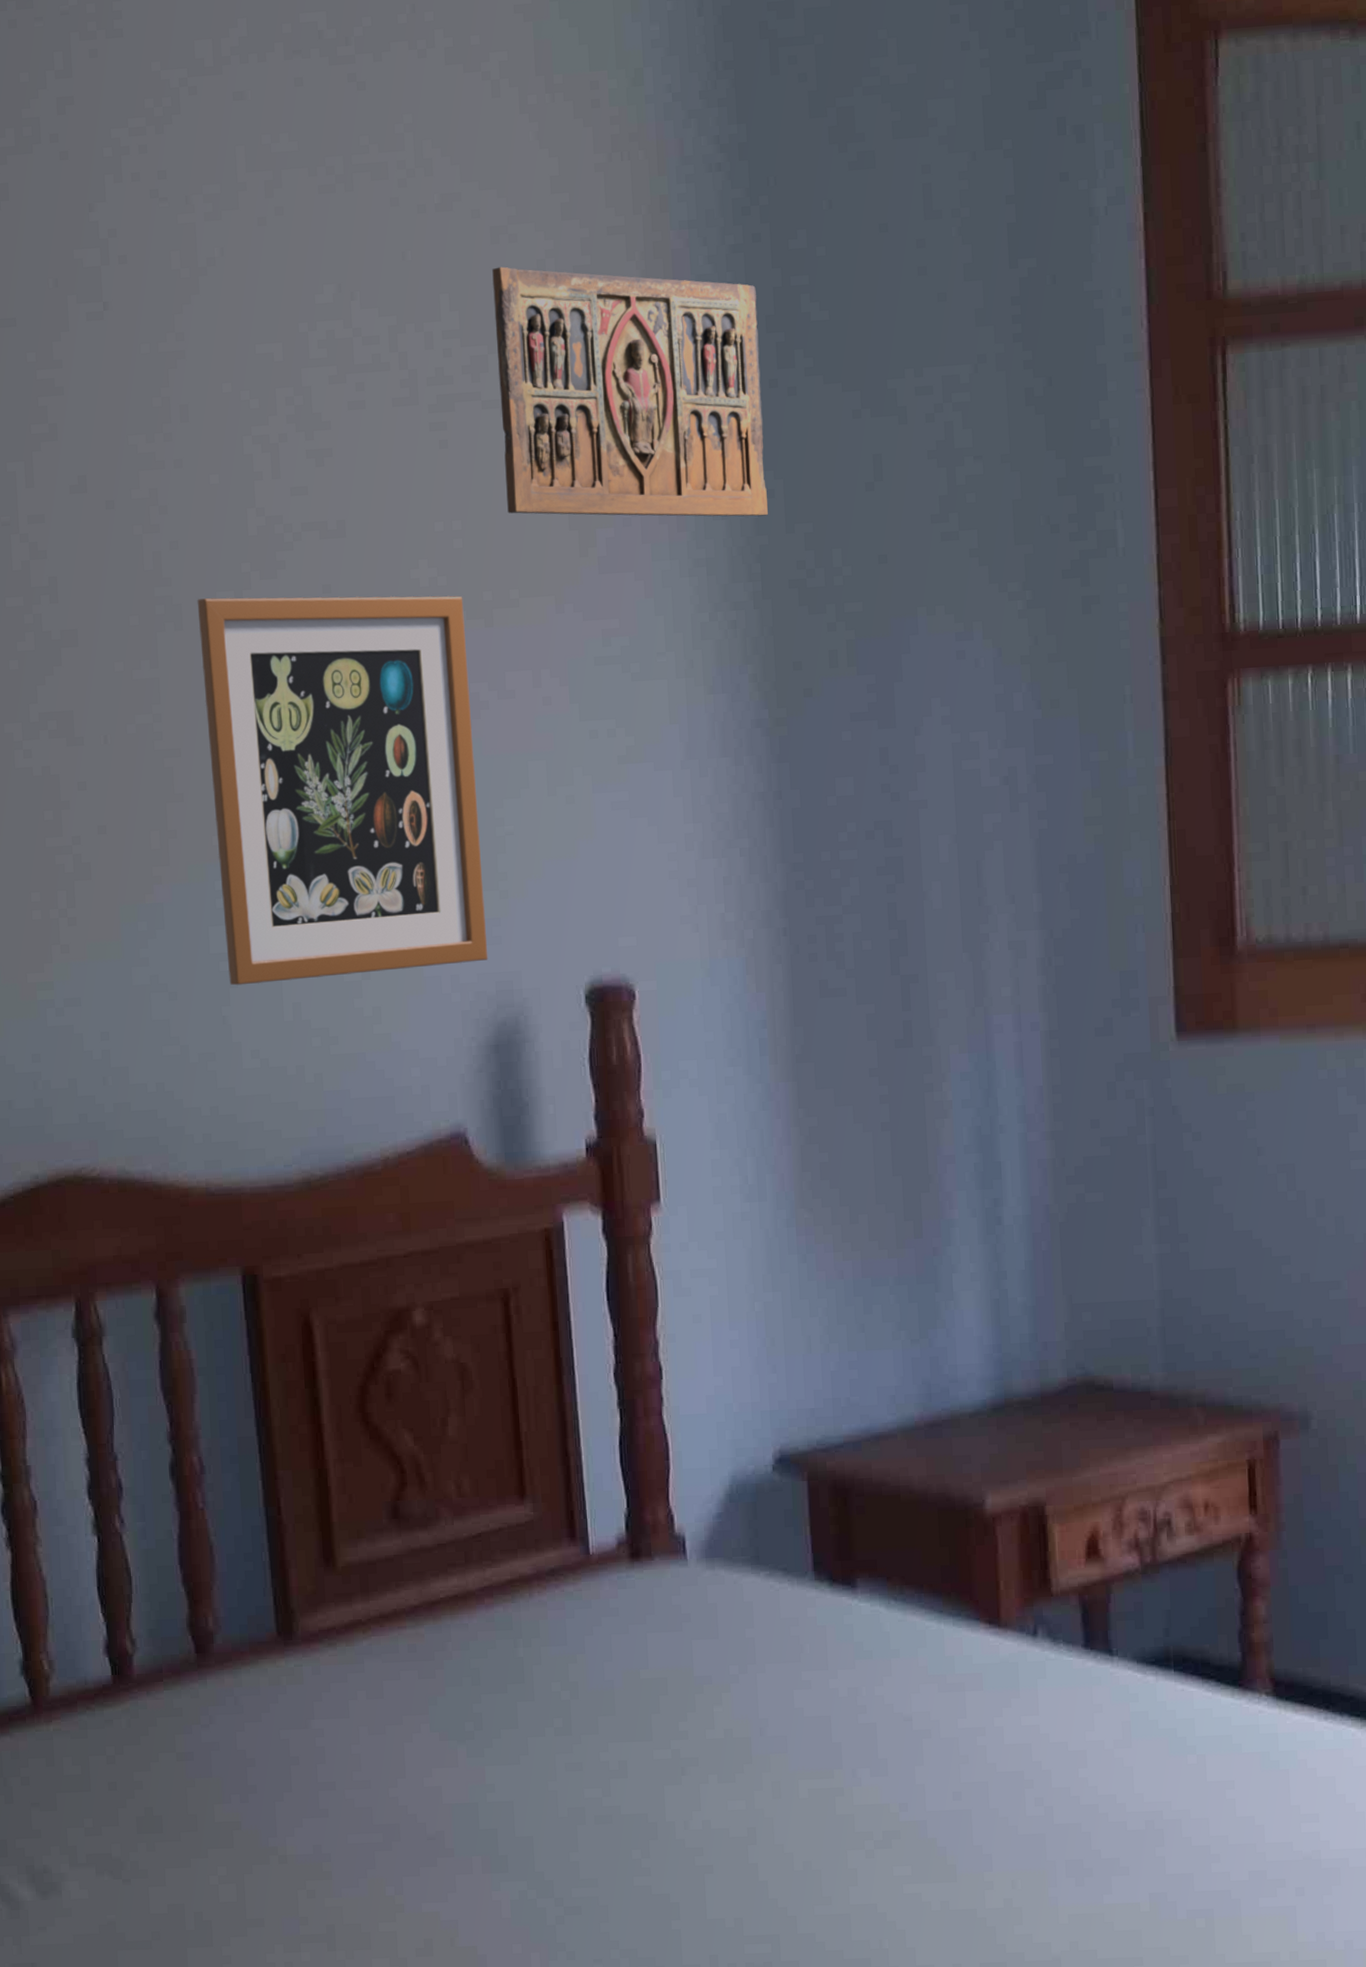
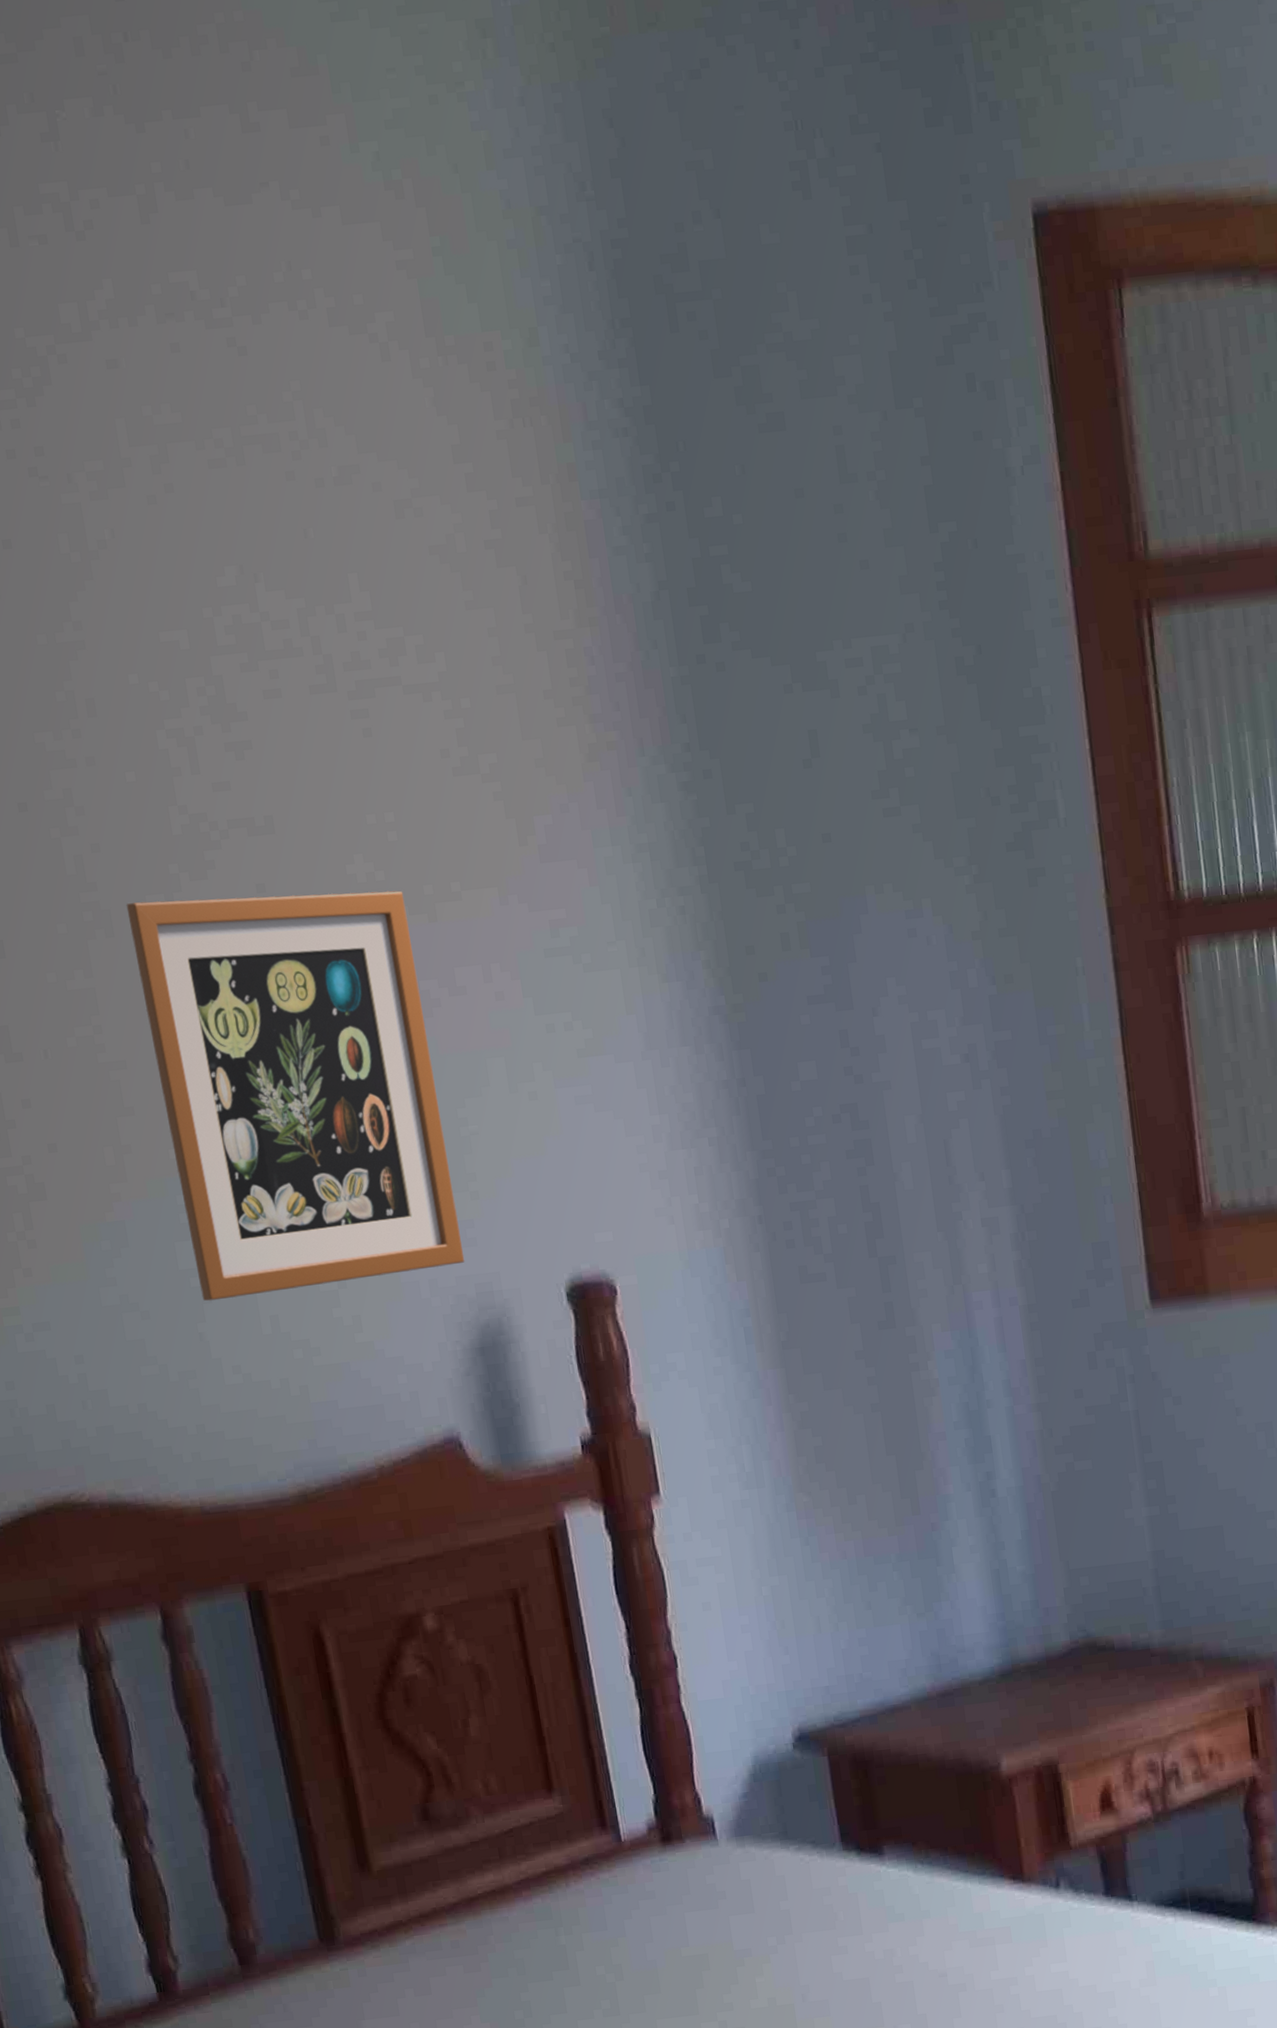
religious icon: present [492,266,768,517] -> none [400,543,707,804]

